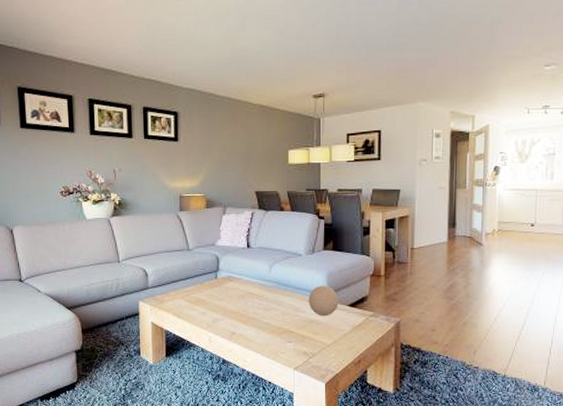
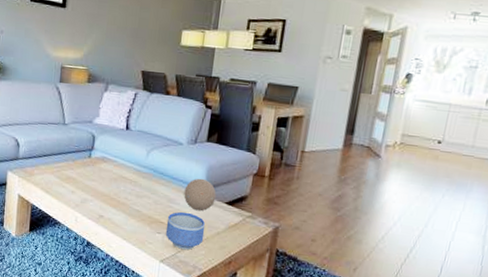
bowl: none [296,320,332,355] -> present [165,212,205,251]

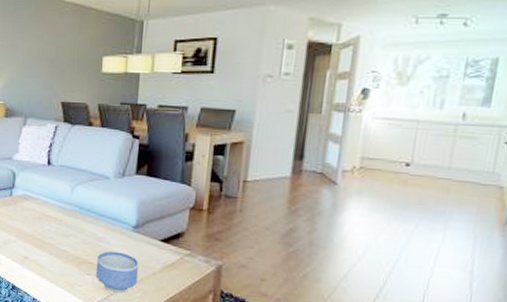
decorative ball: present [184,178,216,211] -> none [113,214,149,250]

